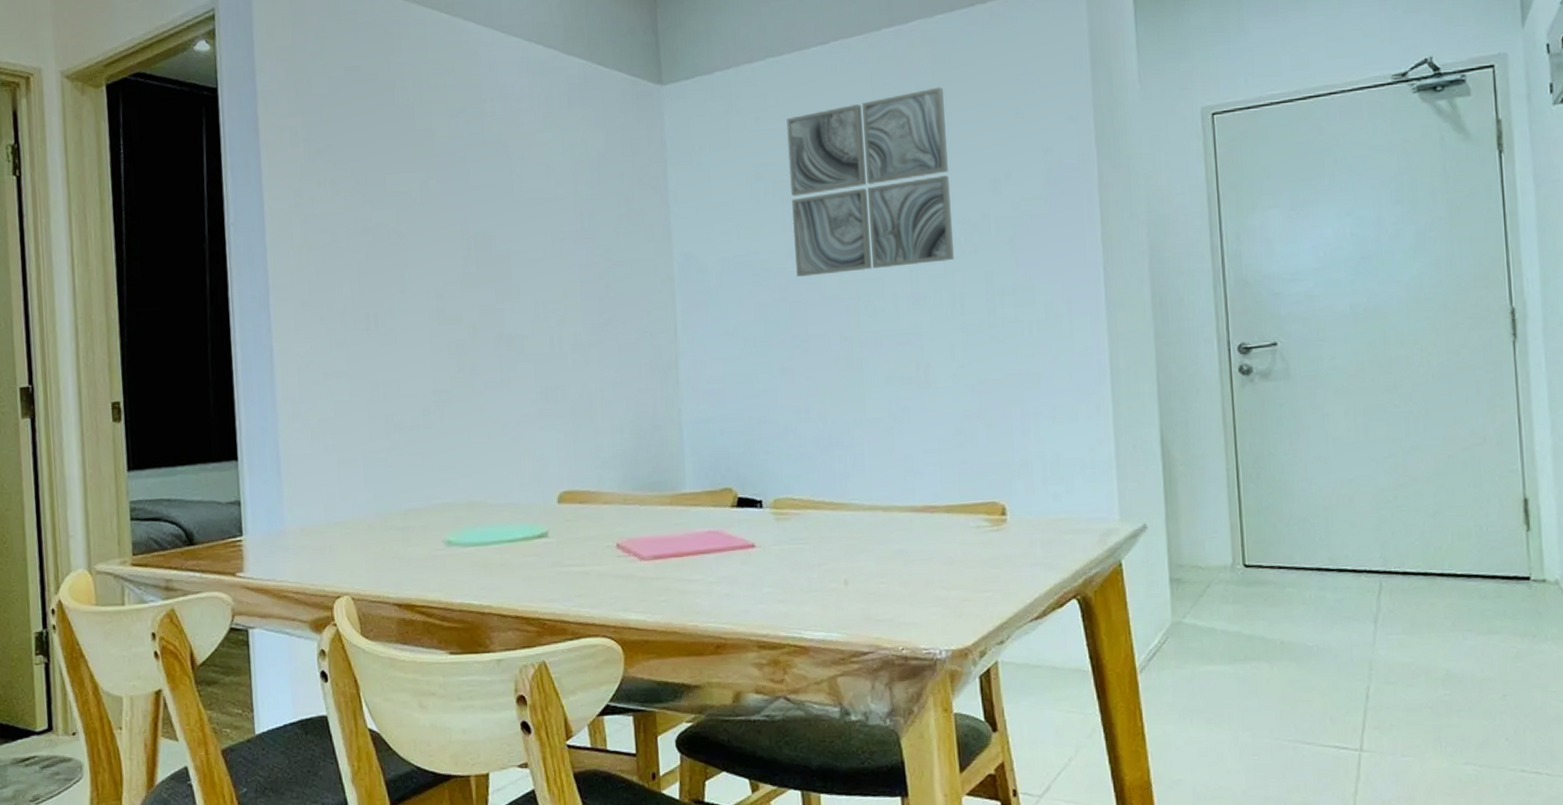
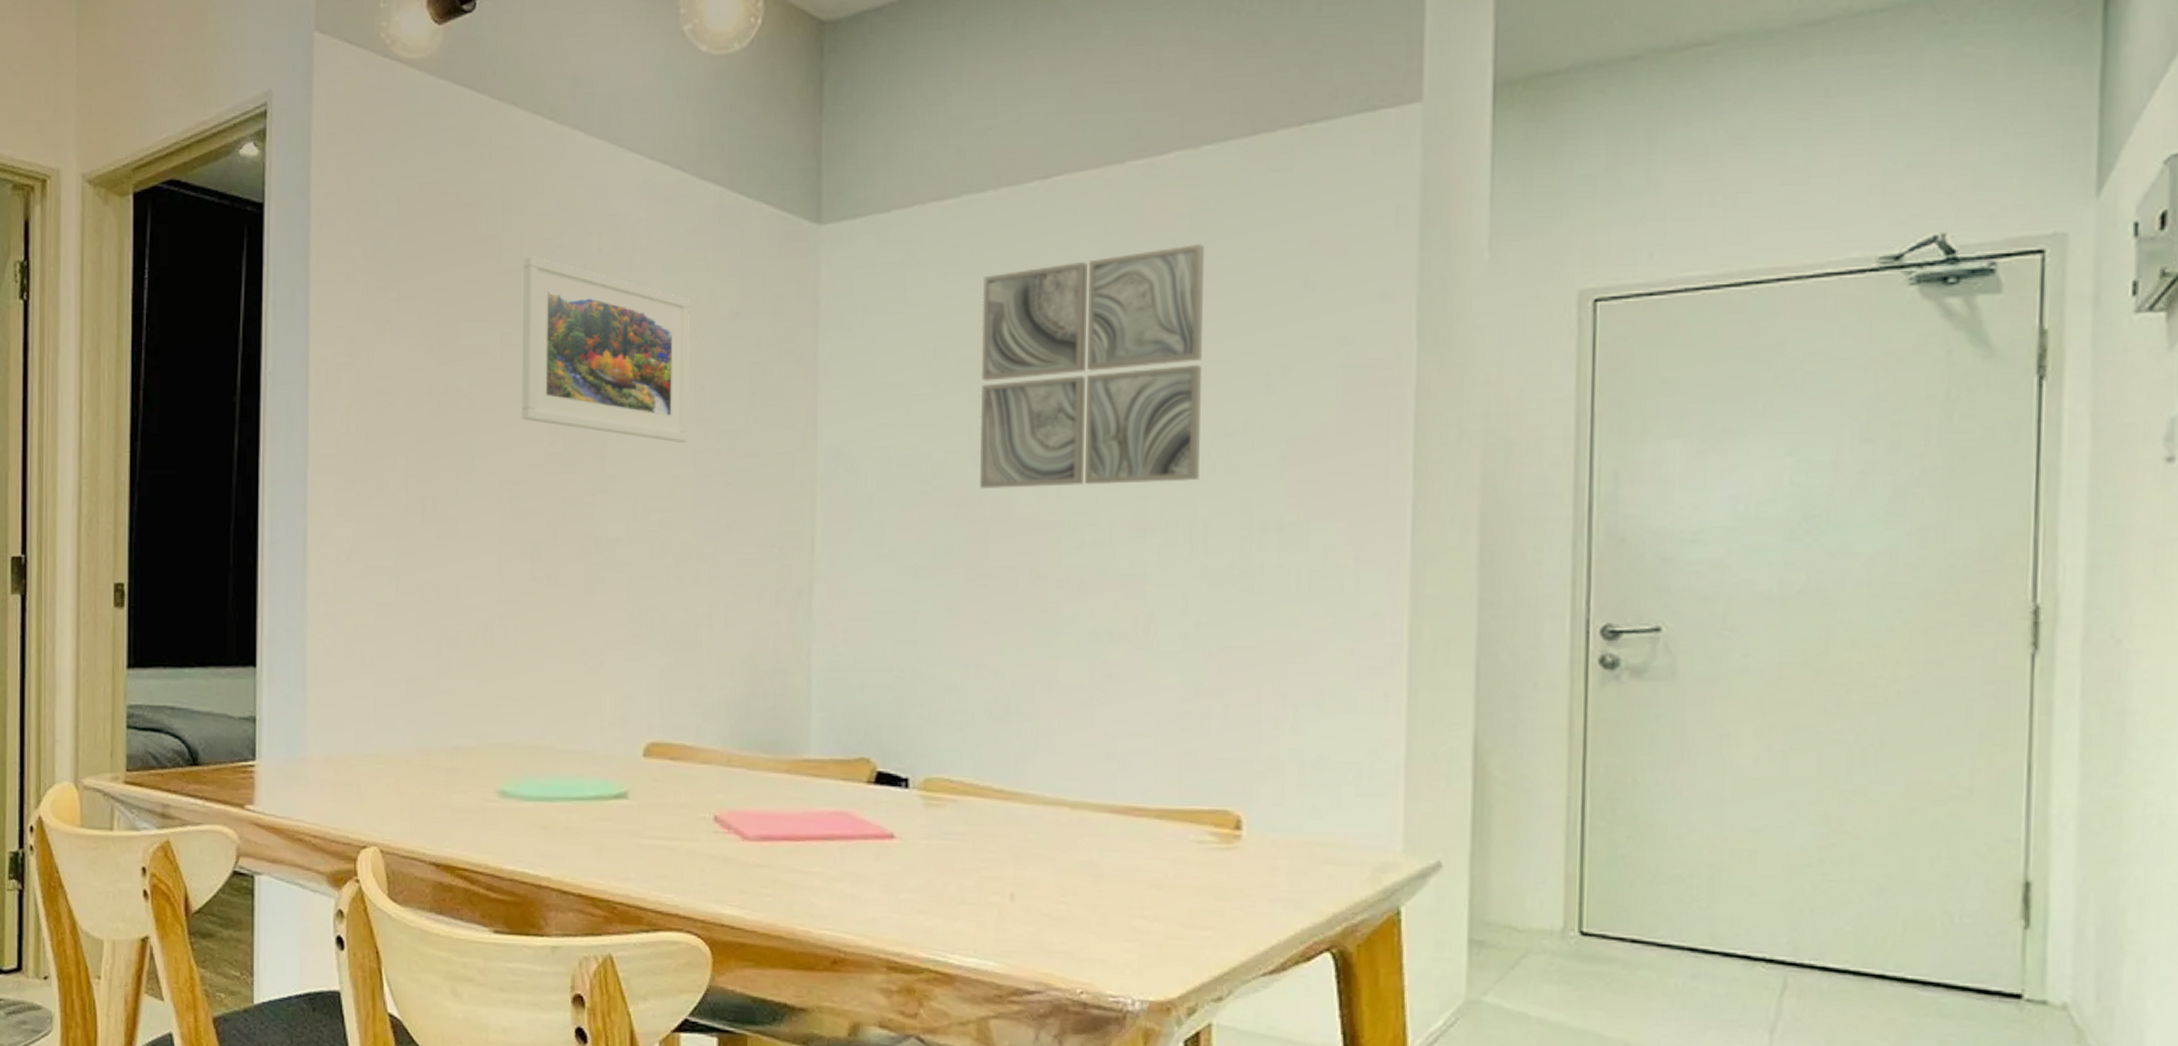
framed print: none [433,119,574,258] -> present [521,255,690,442]

